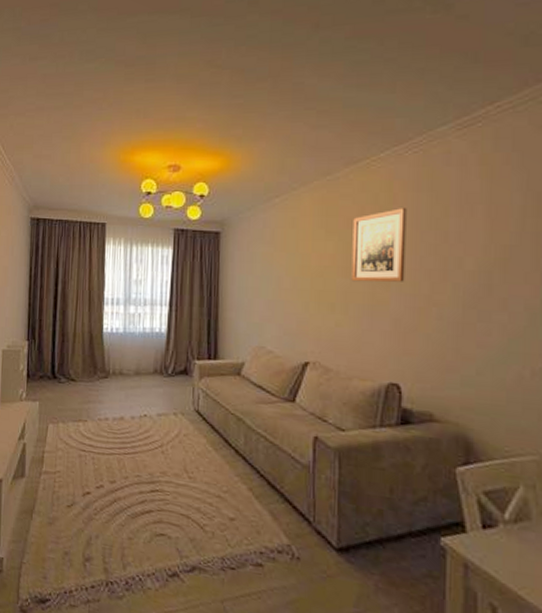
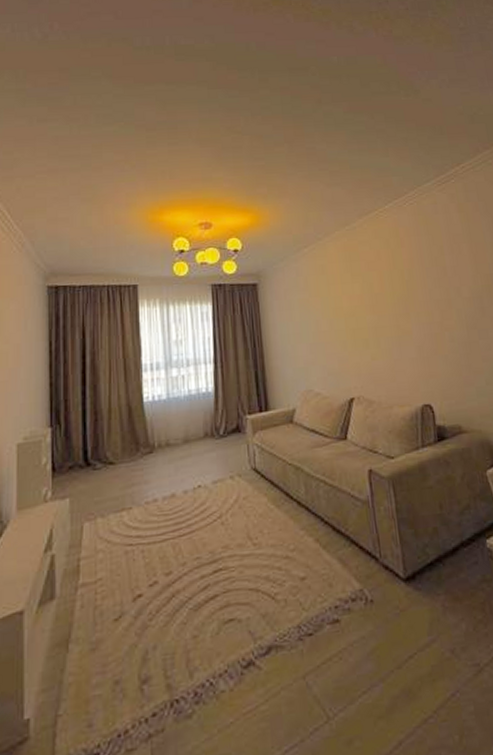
wall art: present [351,208,407,282] -> none [372,250,421,318]

